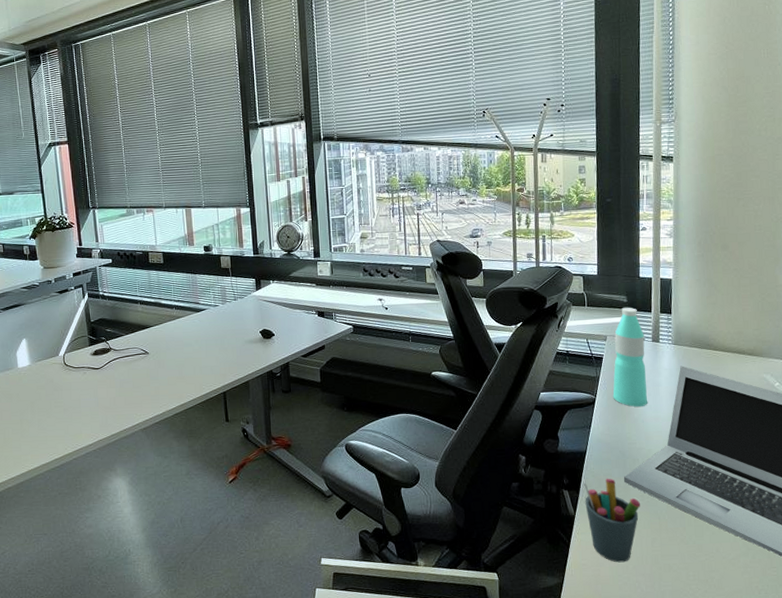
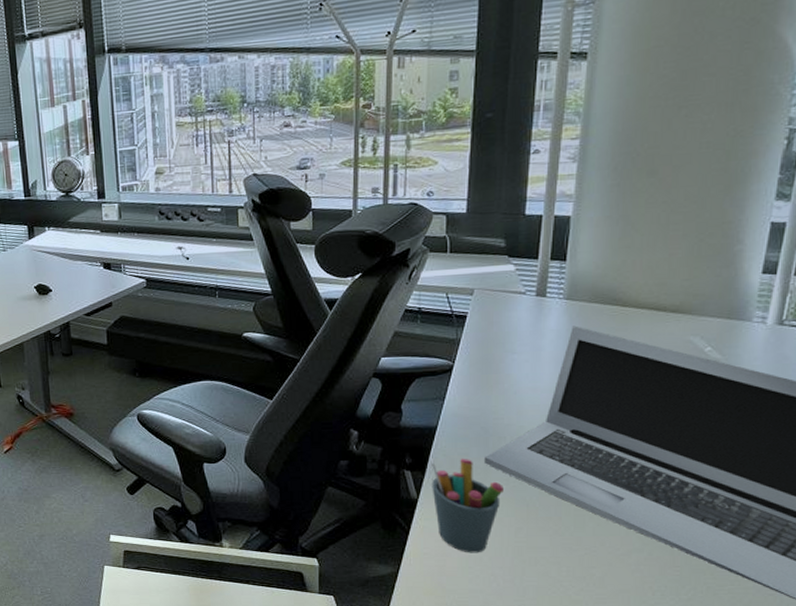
water bottle: present [612,307,647,407] -> none [477,253,526,375]

